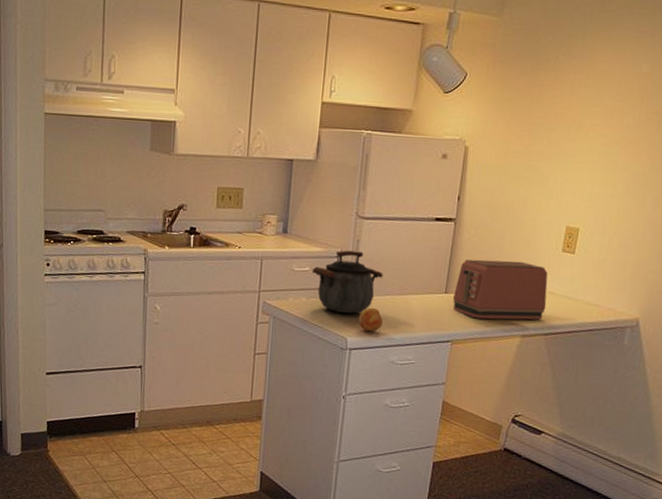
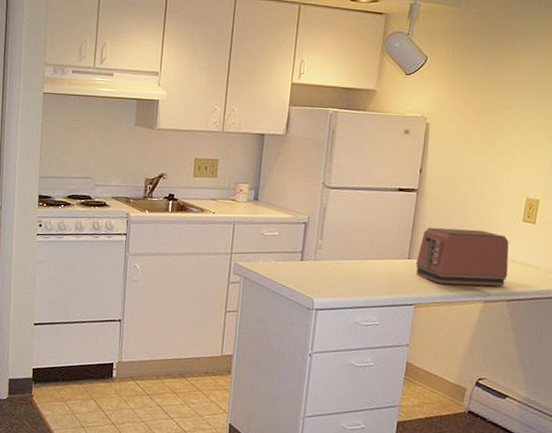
kettle: present [311,250,383,314] -> none [280,217,348,276]
fruit: present [358,307,383,332] -> none [324,270,348,294]

